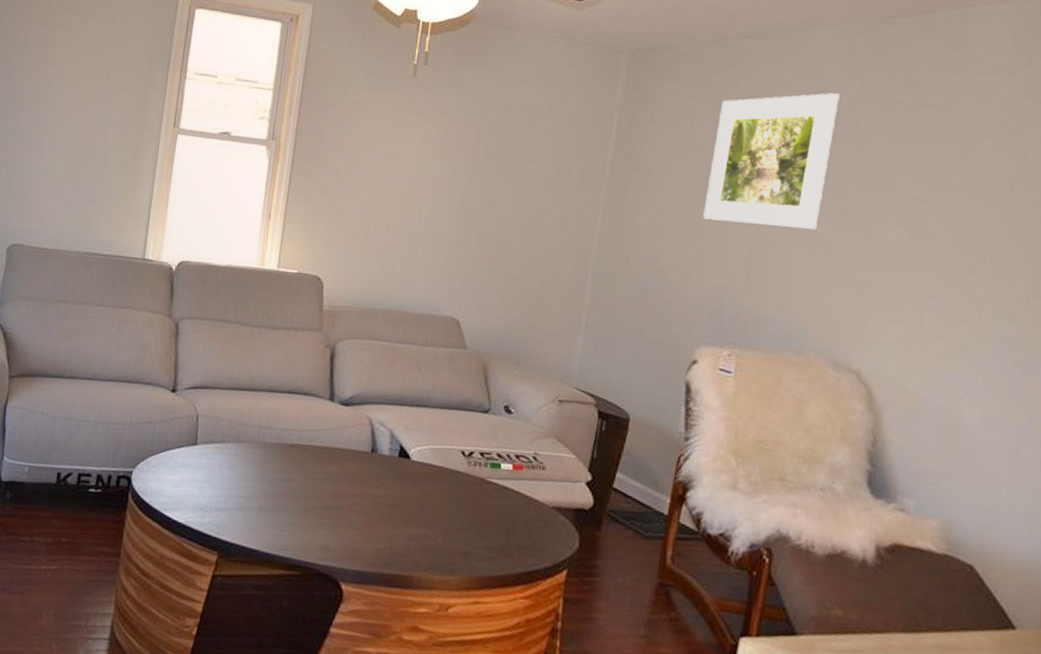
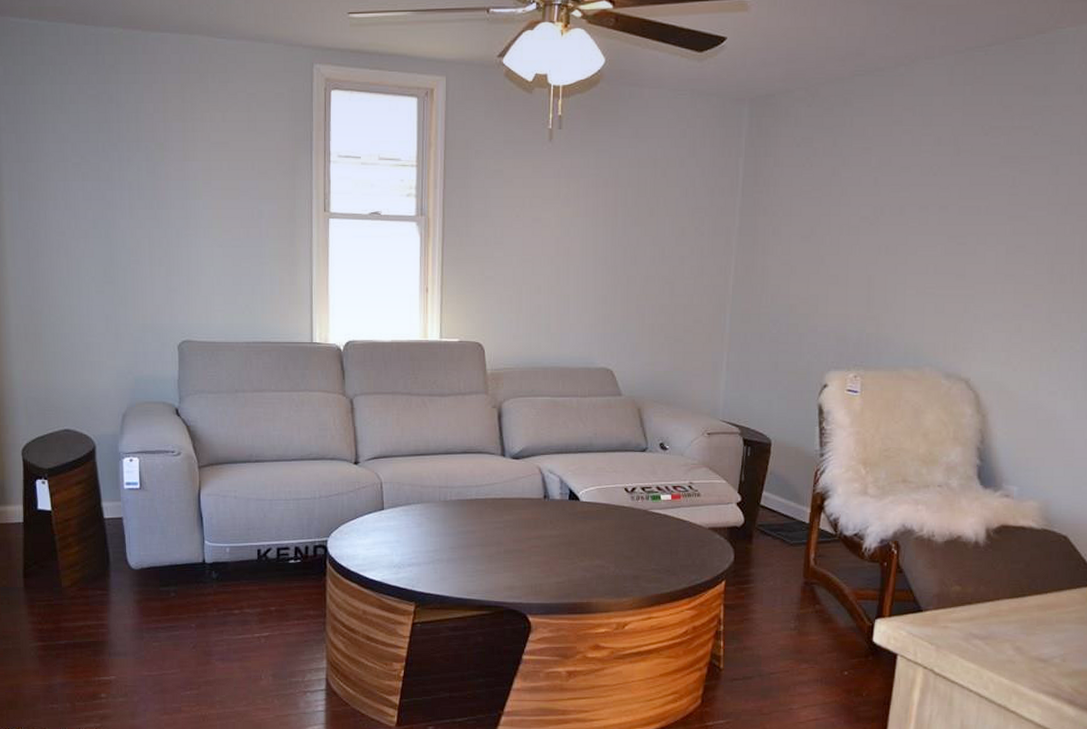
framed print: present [703,93,840,230] -> none [826,124,943,255]

